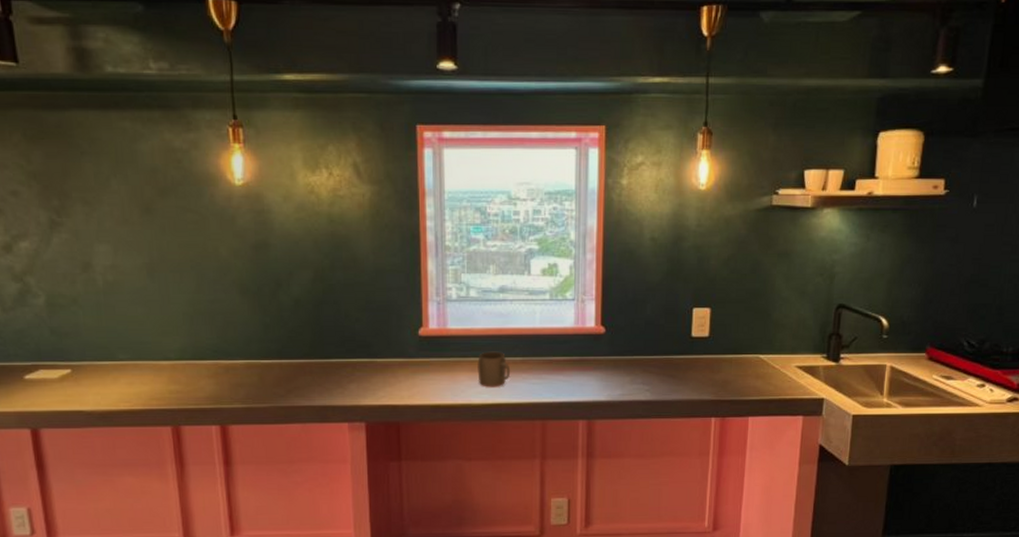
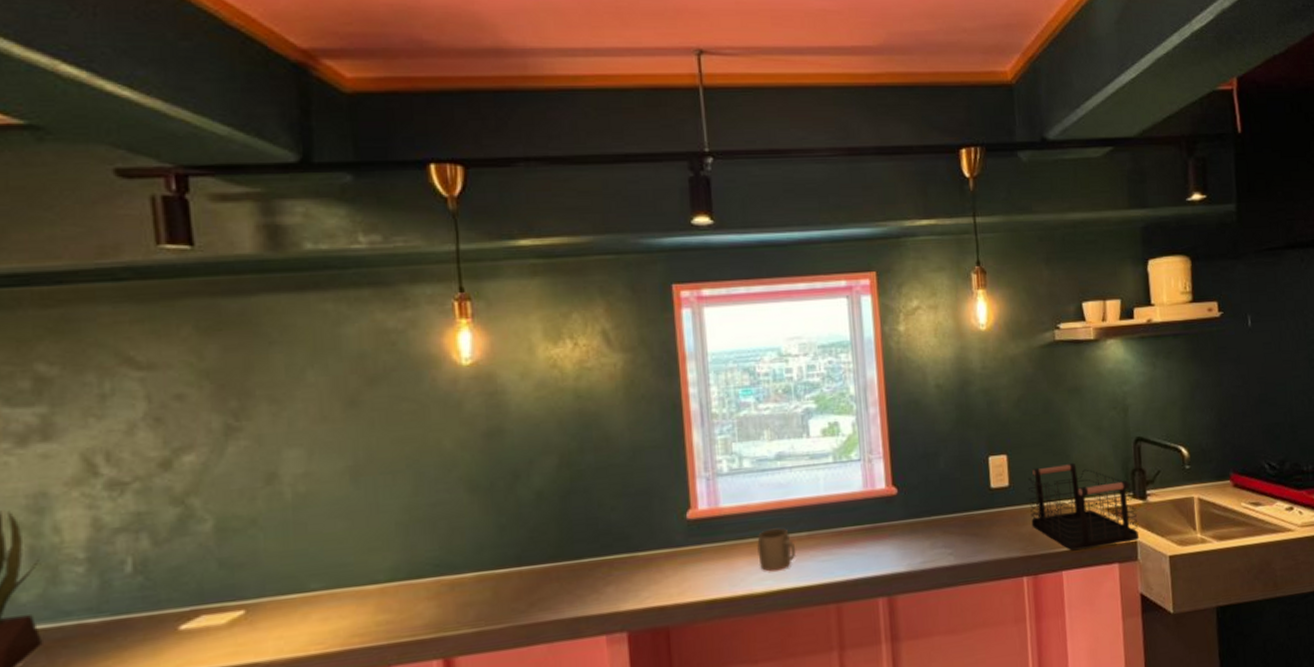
dish rack: none [726,321,828,400] -> present [1027,462,1139,551]

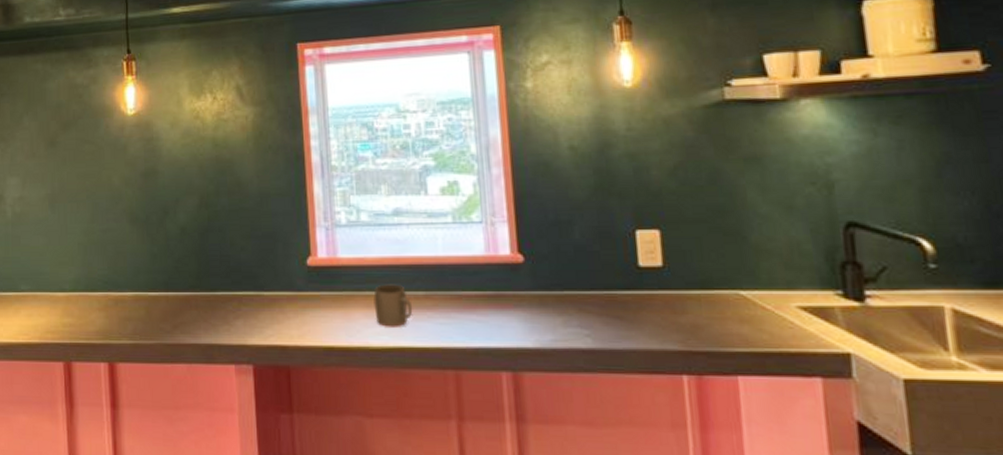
dish rack: present [1027,462,1139,551] -> none [688,246,853,354]

